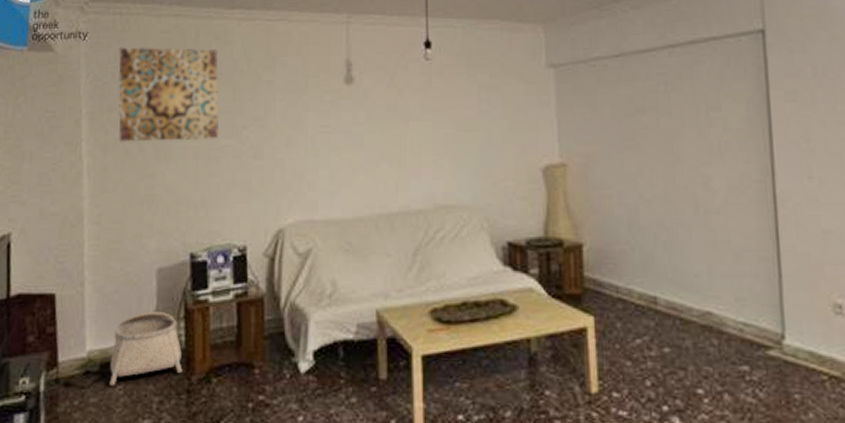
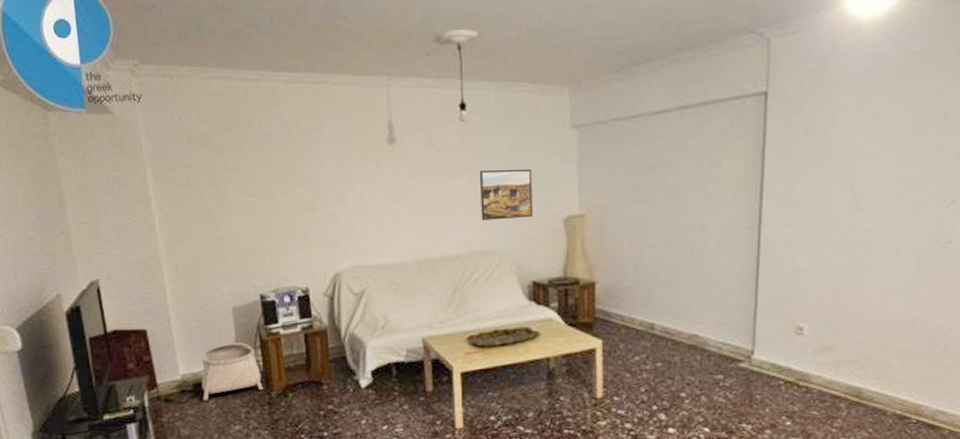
wall art: present [118,47,219,142] -> none [174,109,276,199]
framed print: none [445,111,506,169] -> present [479,168,533,220]

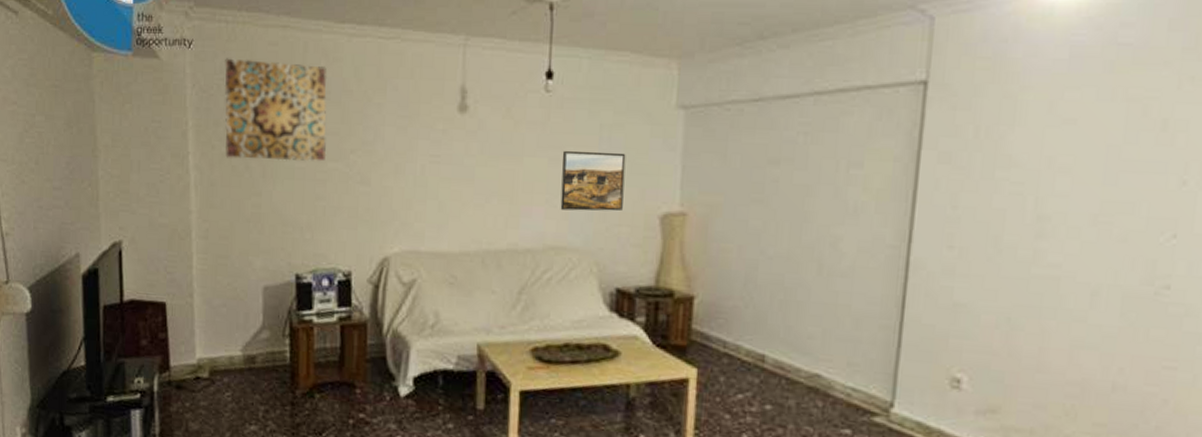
wall art: none [174,109,276,199] -> present [224,58,327,162]
basket: present [201,343,263,401] -> none [218,327,287,393]

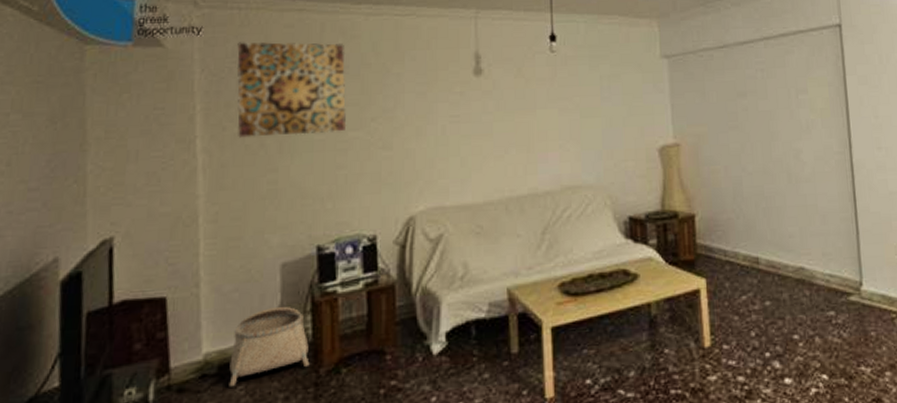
basket: none [218,327,287,393] -> present [229,307,310,387]
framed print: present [560,150,626,211] -> none [570,98,626,153]

